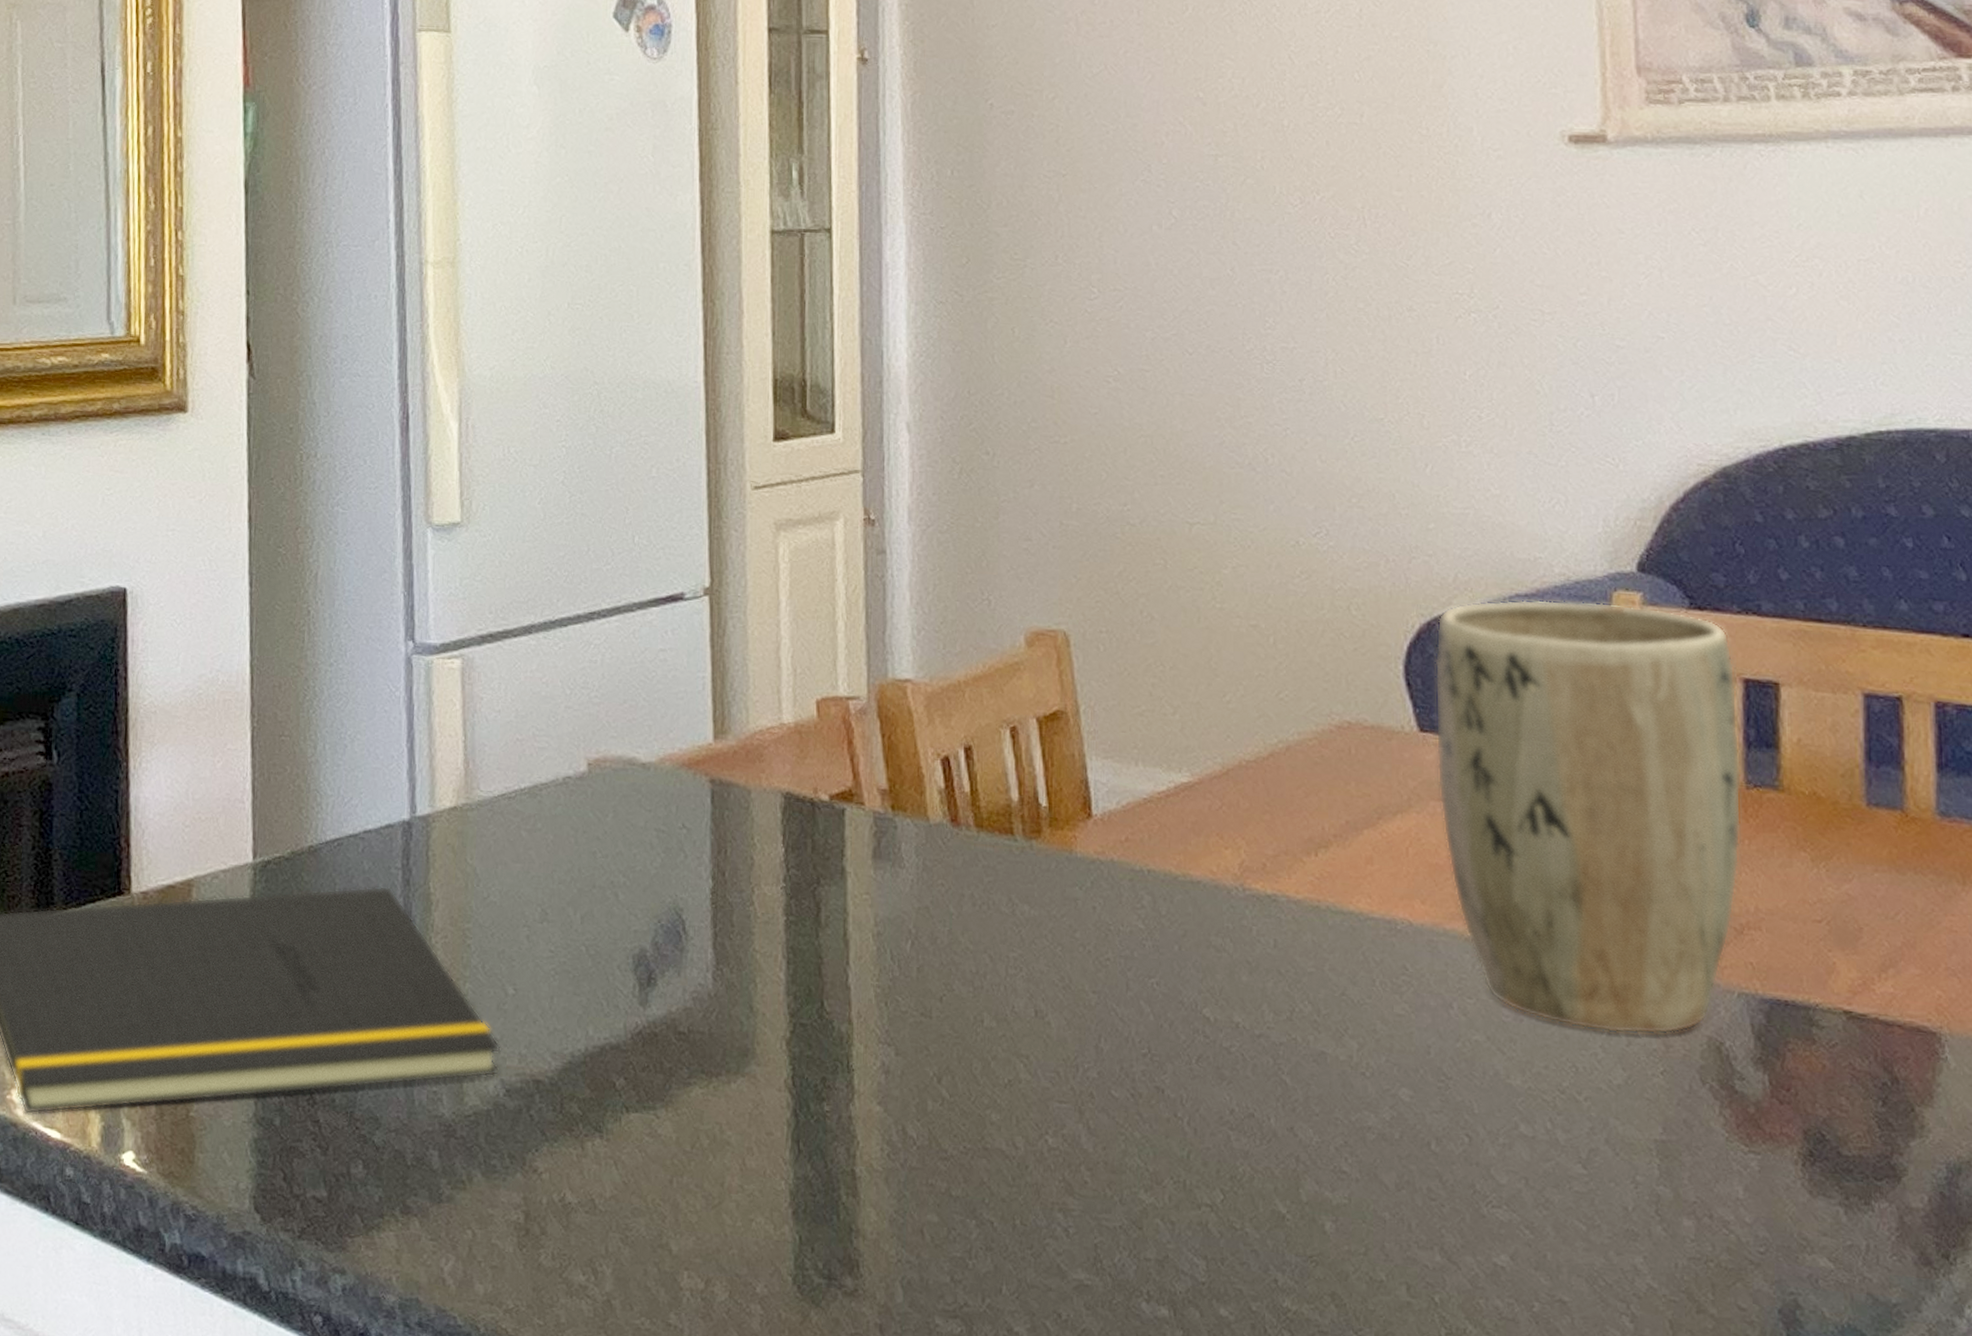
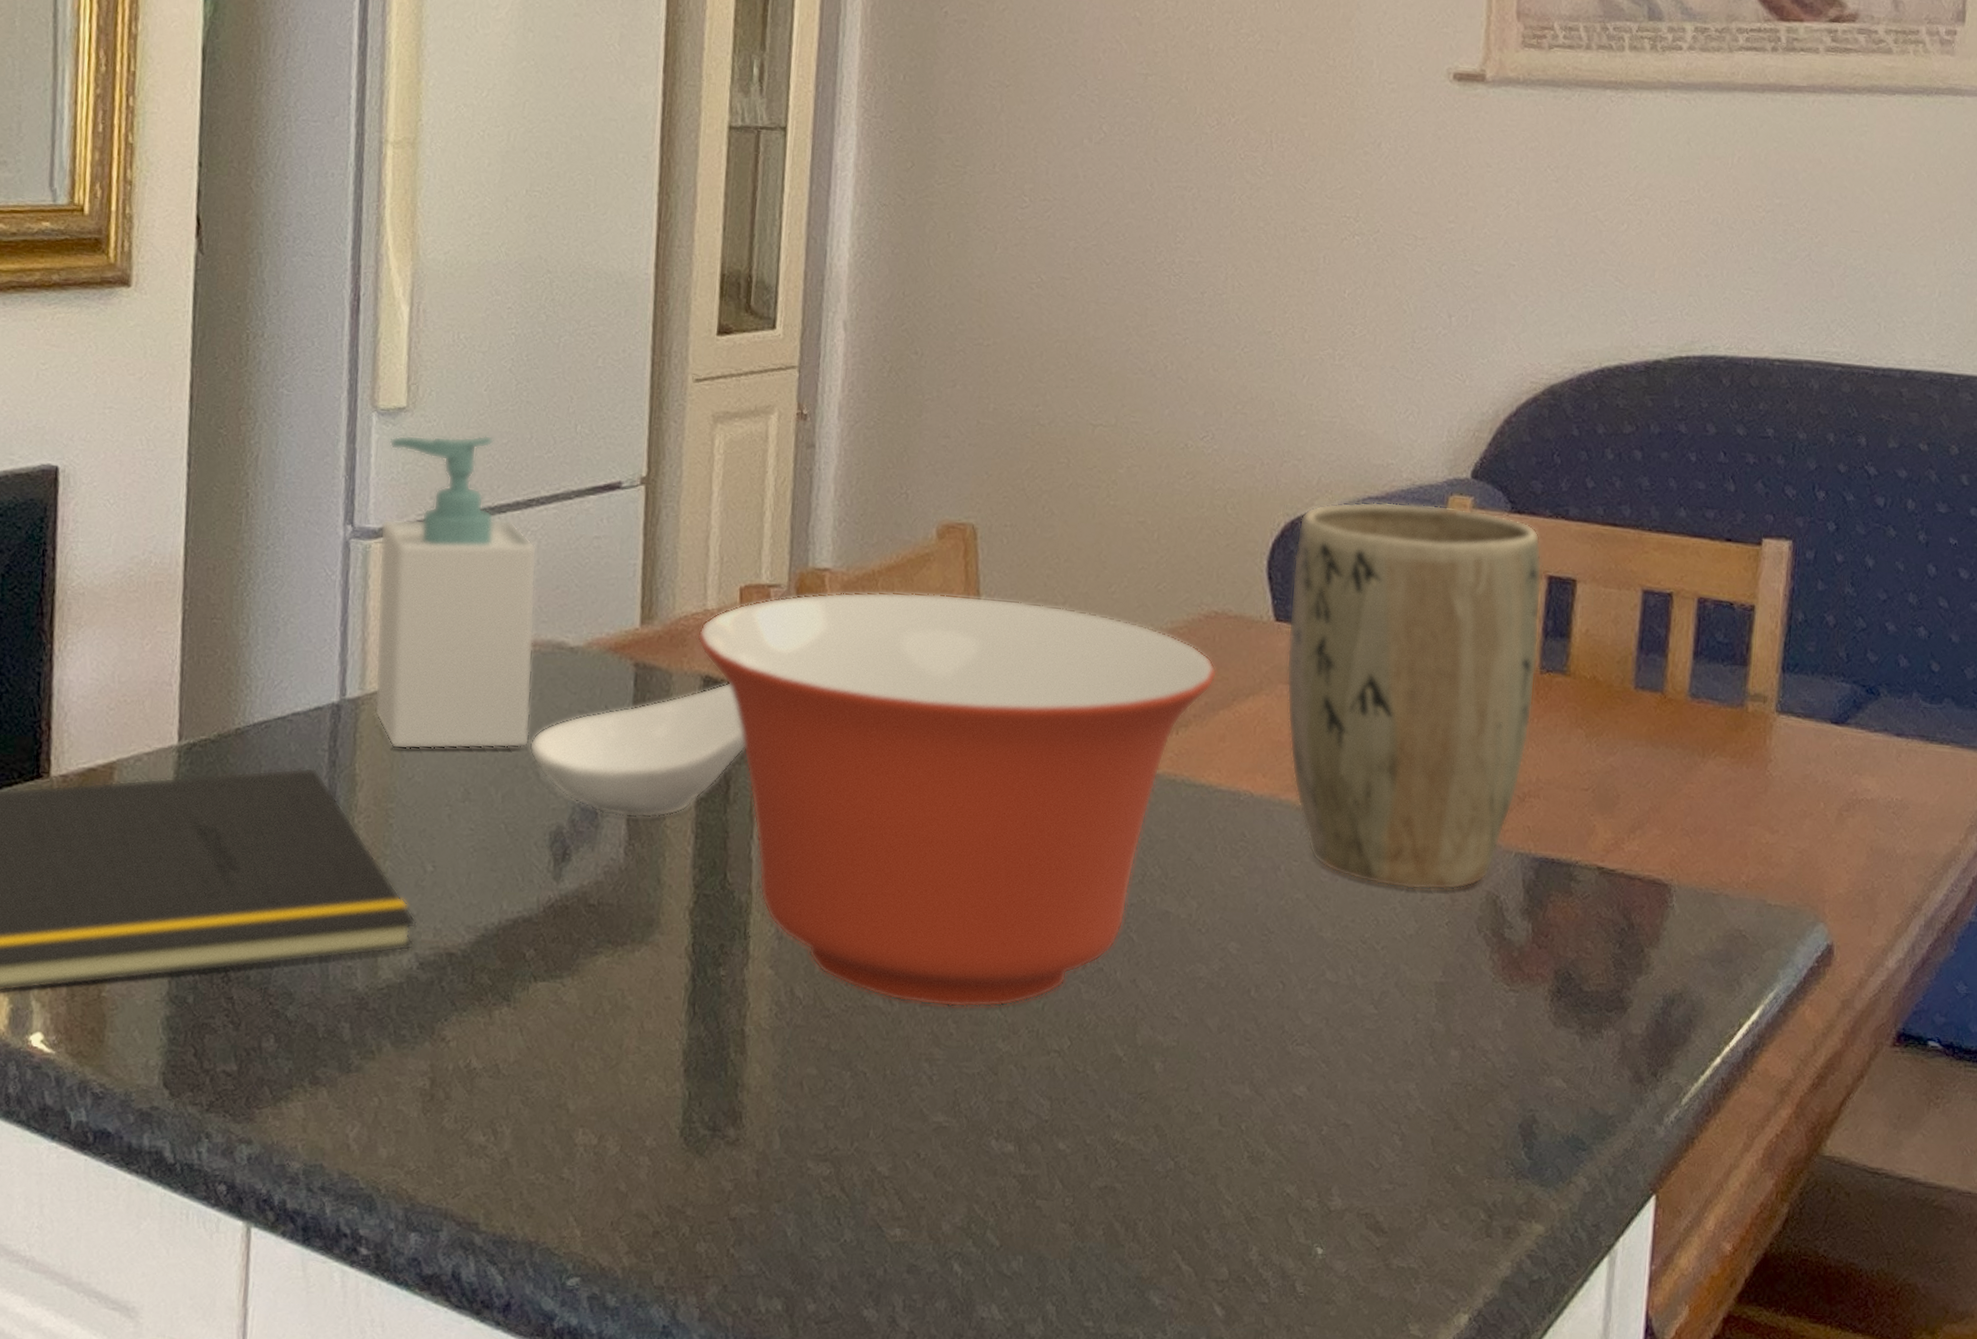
soap bottle: none [441,548,606,869] -> present [374,434,537,750]
spoon rest: none [606,799,834,942] -> present [529,682,745,818]
mixing bowl: none [774,703,1357,1154] -> present [696,592,1218,1008]

